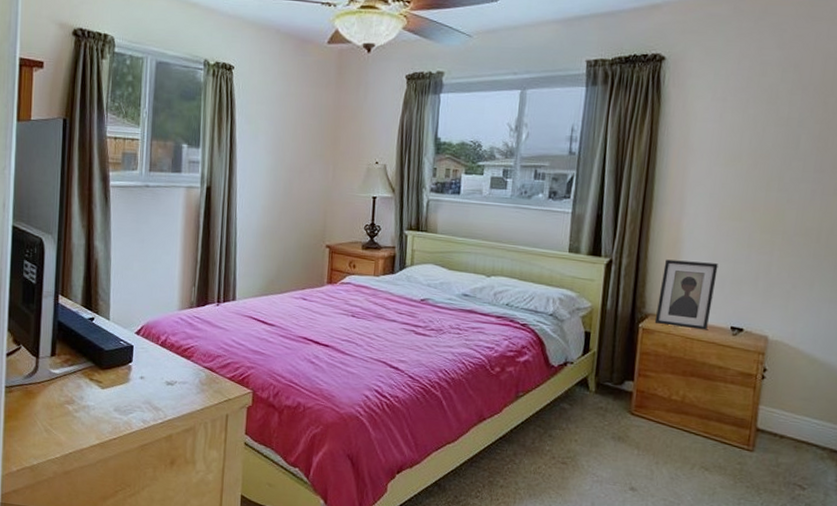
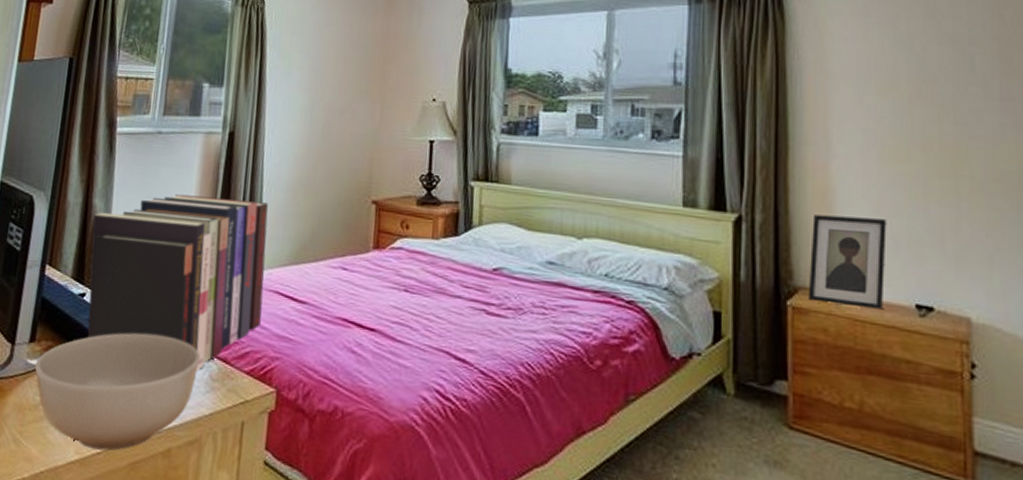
bowl: none [57,348,191,437] -> present [34,332,200,451]
books: none [95,238,242,378] -> present [87,194,269,372]

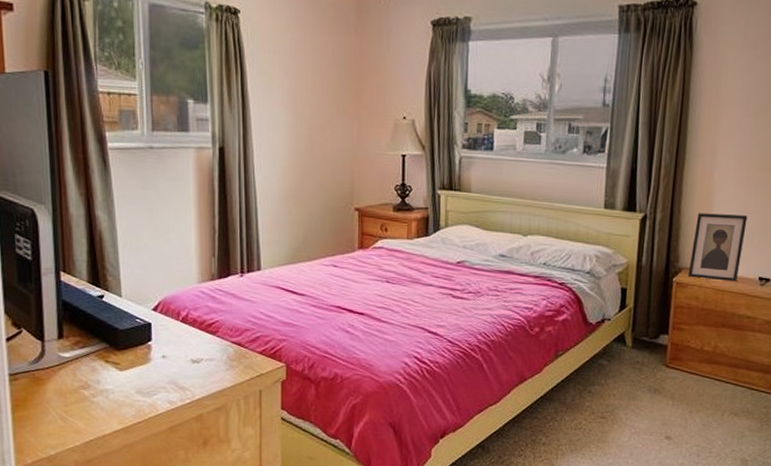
bowl: present [34,332,200,451] -> none [67,326,218,420]
books: present [87,194,269,372] -> none [99,205,268,355]

